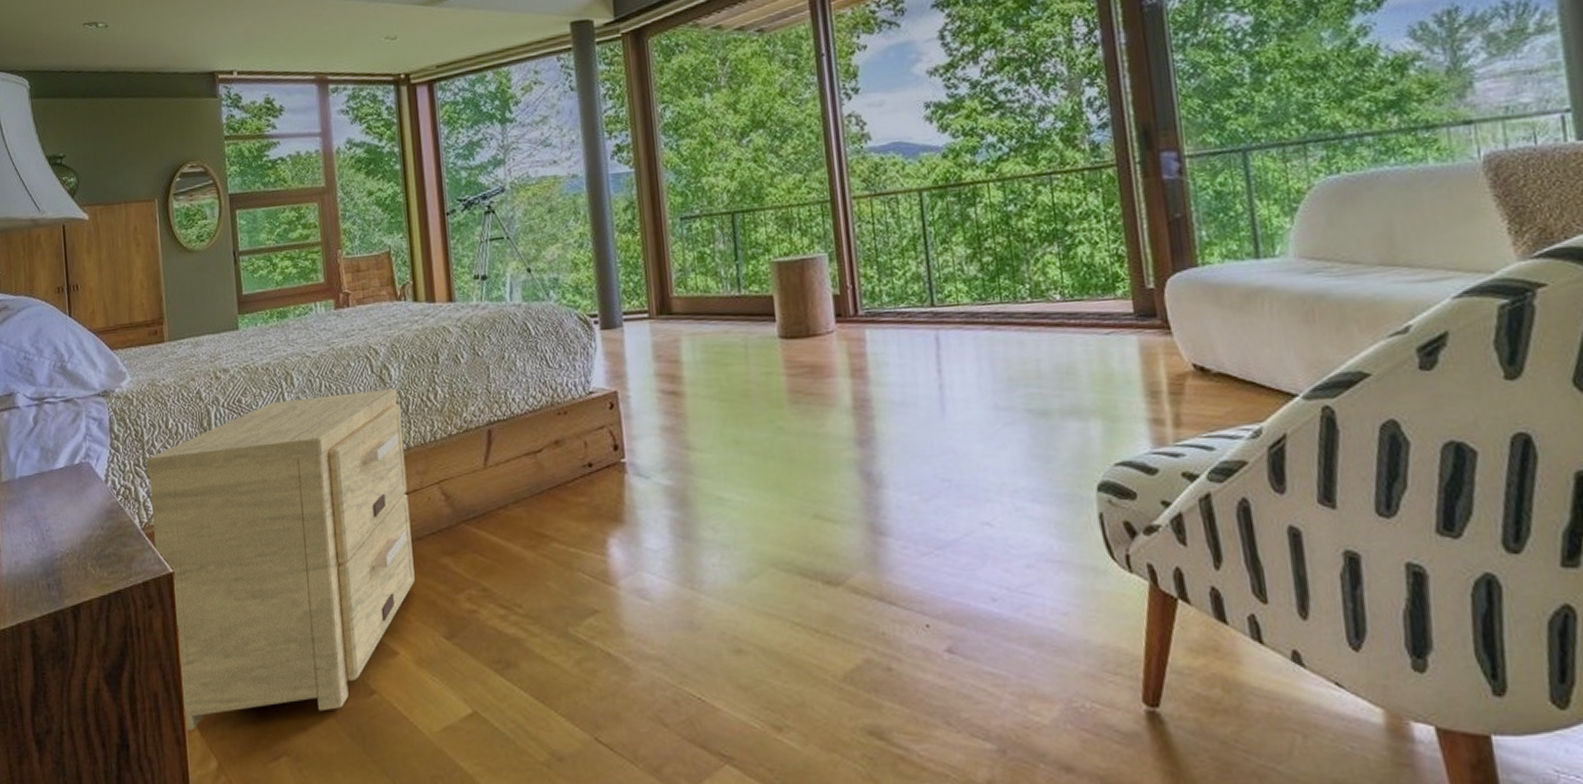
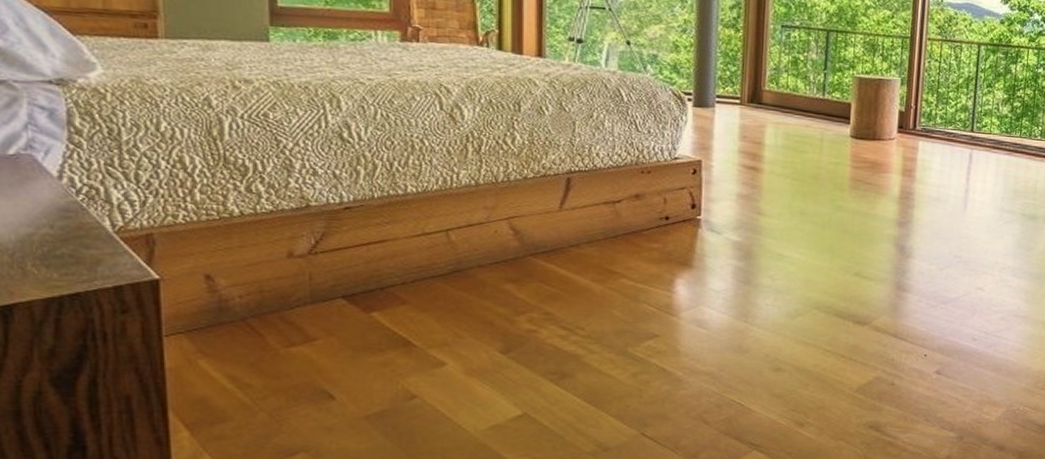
side table: present [145,388,415,731] -> none [123,121,472,432]

